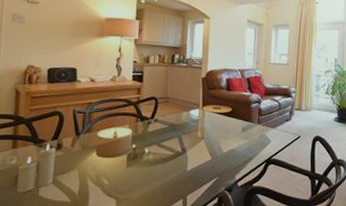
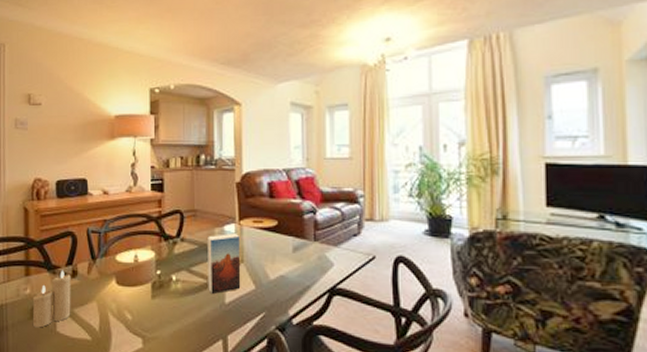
book: none [174,117,203,163] -> present [208,234,241,294]

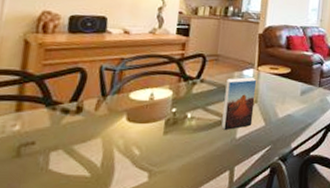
candle: present [32,270,71,328] -> none [19,106,75,166]

